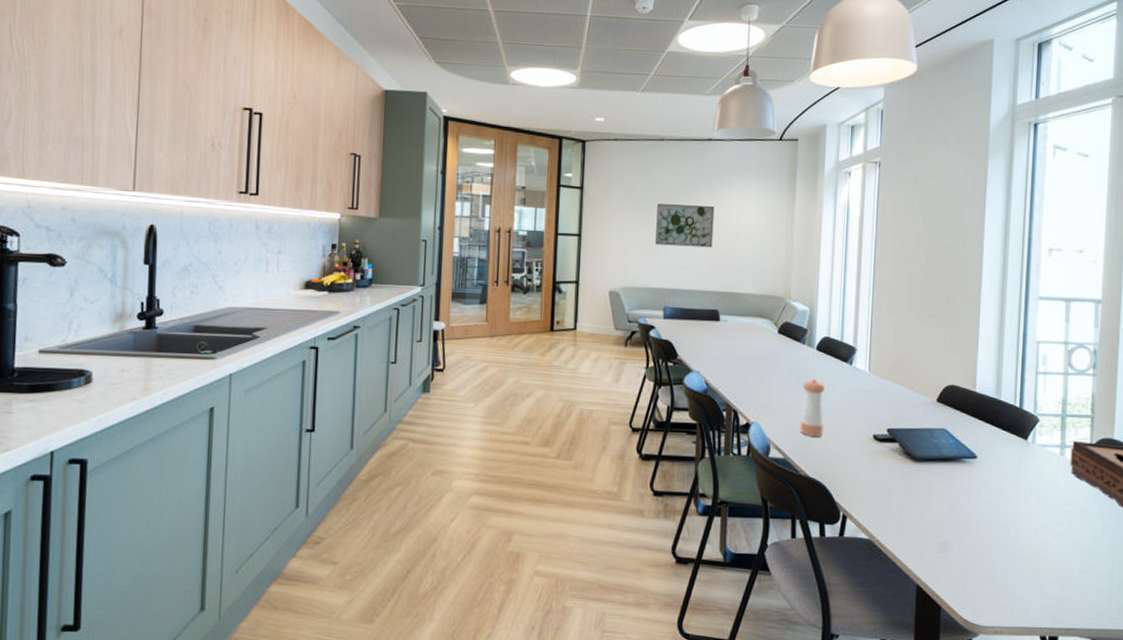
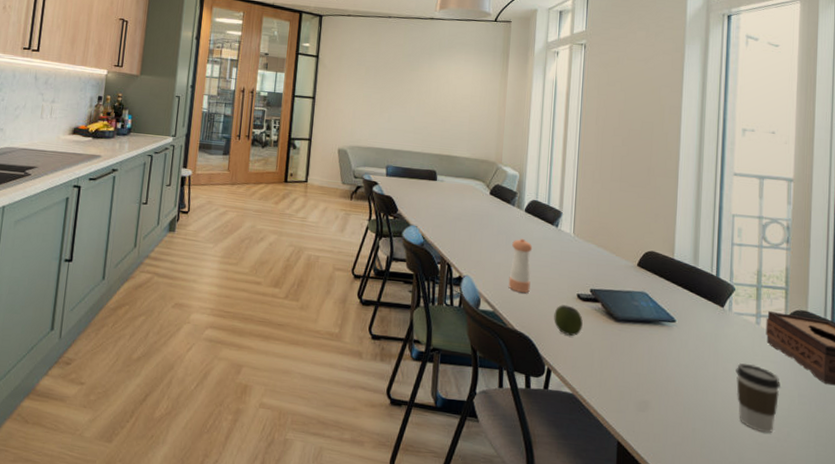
wall art: present [655,204,715,248] -> none [381,73,435,115]
apple: none [849,447,880,479] -> present [554,305,583,336]
coffee cup: none [1039,496,1084,566] -> present [736,363,780,434]

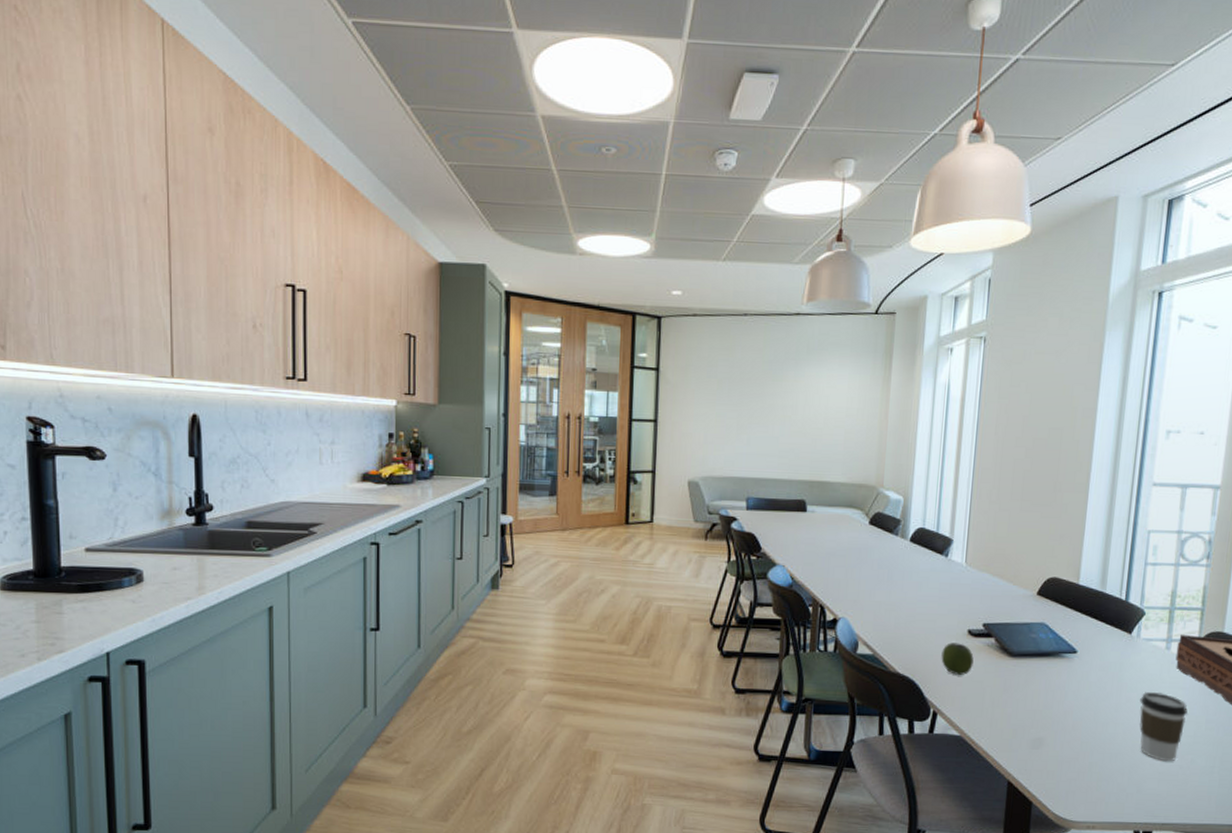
pepper shaker: present [508,238,533,293] -> none [890,572,919,632]

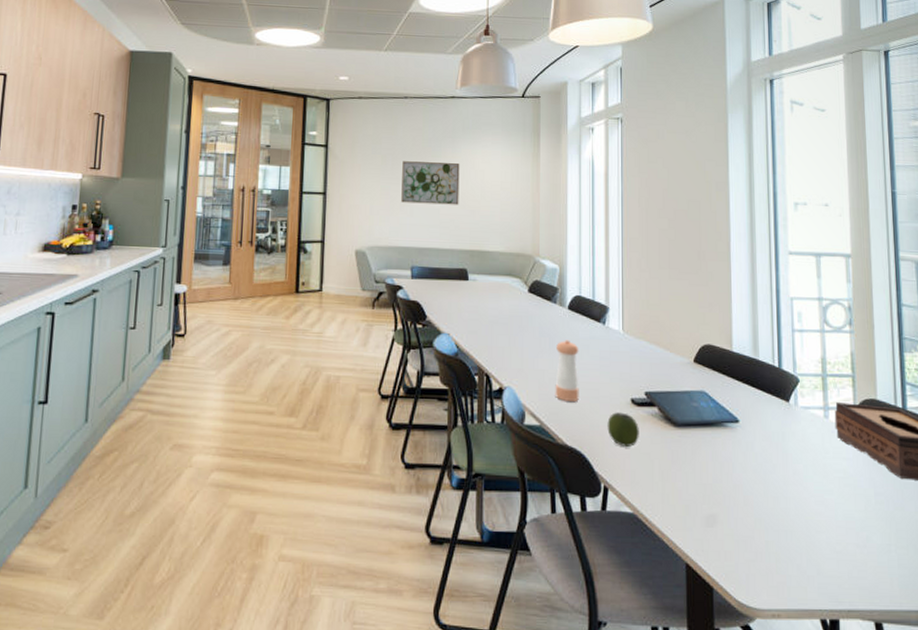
wall art: none [738,386,803,433] -> present [401,161,460,205]
pepper shaker: none [890,572,919,632] -> present [555,339,579,401]
coffee cup: present [1139,691,1188,762] -> none [807,462,855,540]

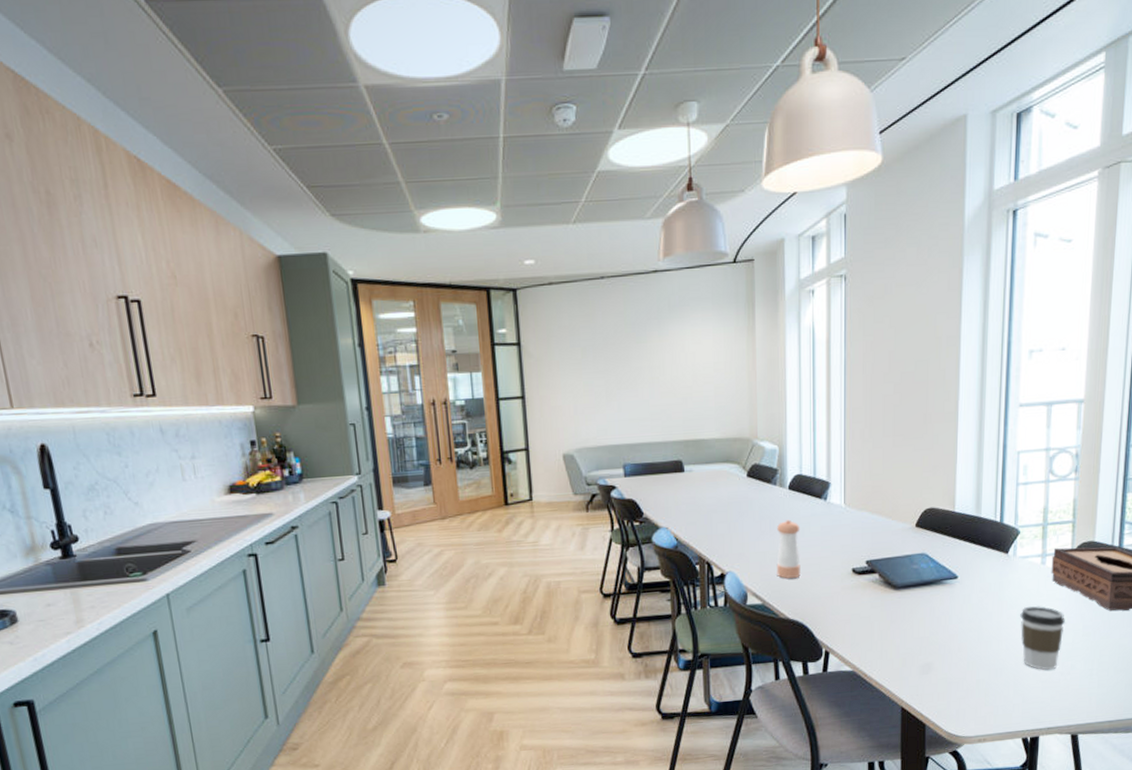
wall art: present [401,161,460,205] -> none [605,348,670,398]
apple: present [607,412,639,447] -> none [828,582,860,613]
coffee cup: none [807,462,855,540] -> present [1020,605,1065,670]

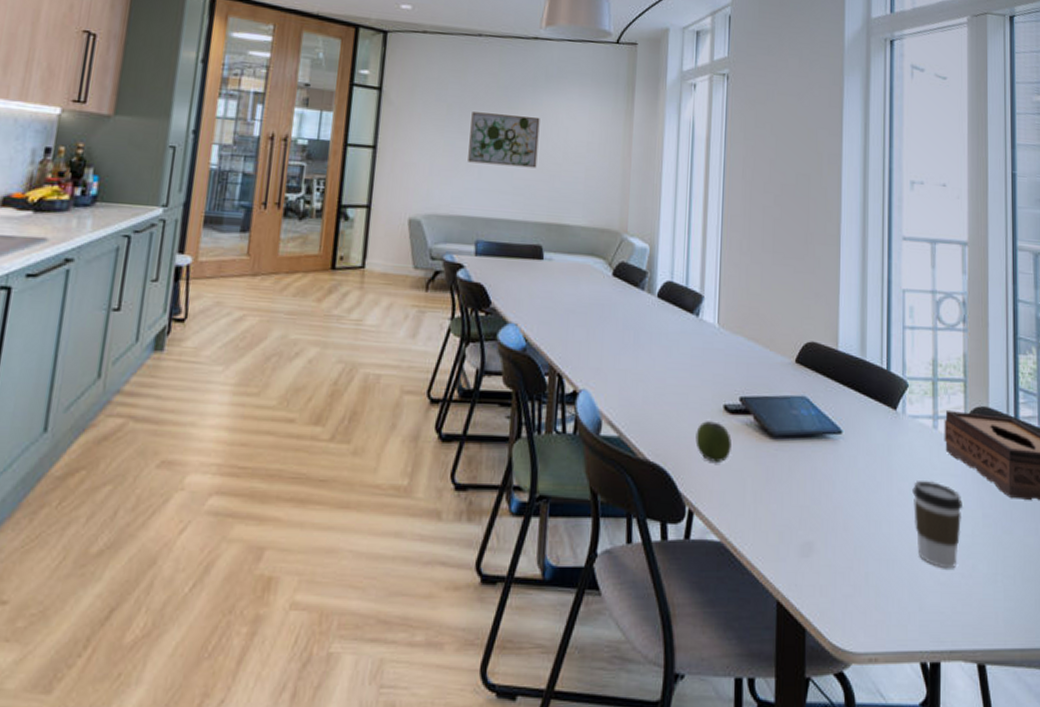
wall art: none [605,348,670,398] -> present [468,112,540,168]
pepper shaker: present [776,519,801,579] -> none [637,333,668,408]
apple: none [828,582,860,613] -> present [695,421,732,462]

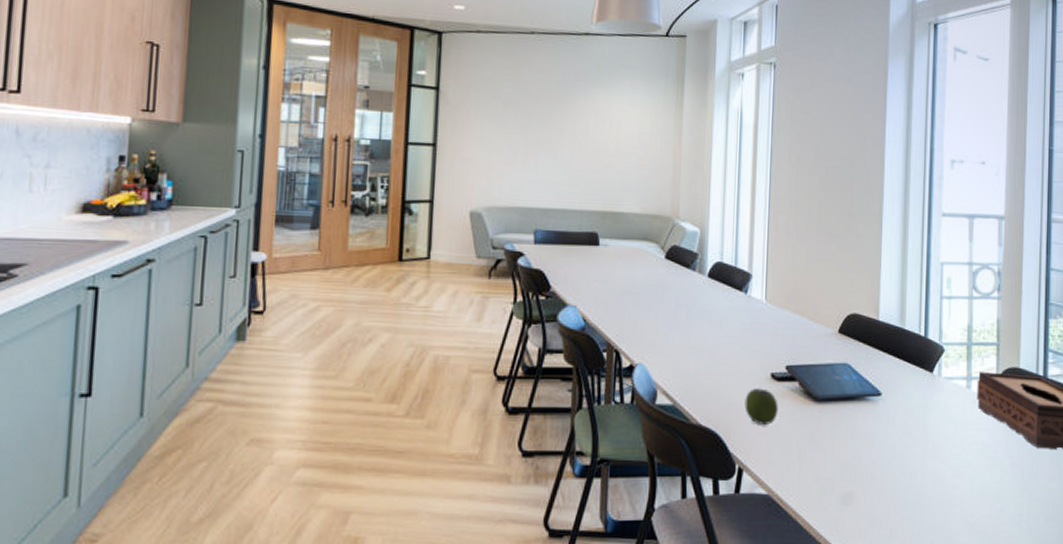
wall art: present [468,112,540,168] -> none [524,108,593,160]
coffee cup: present [912,480,962,569] -> none [946,434,992,512]

